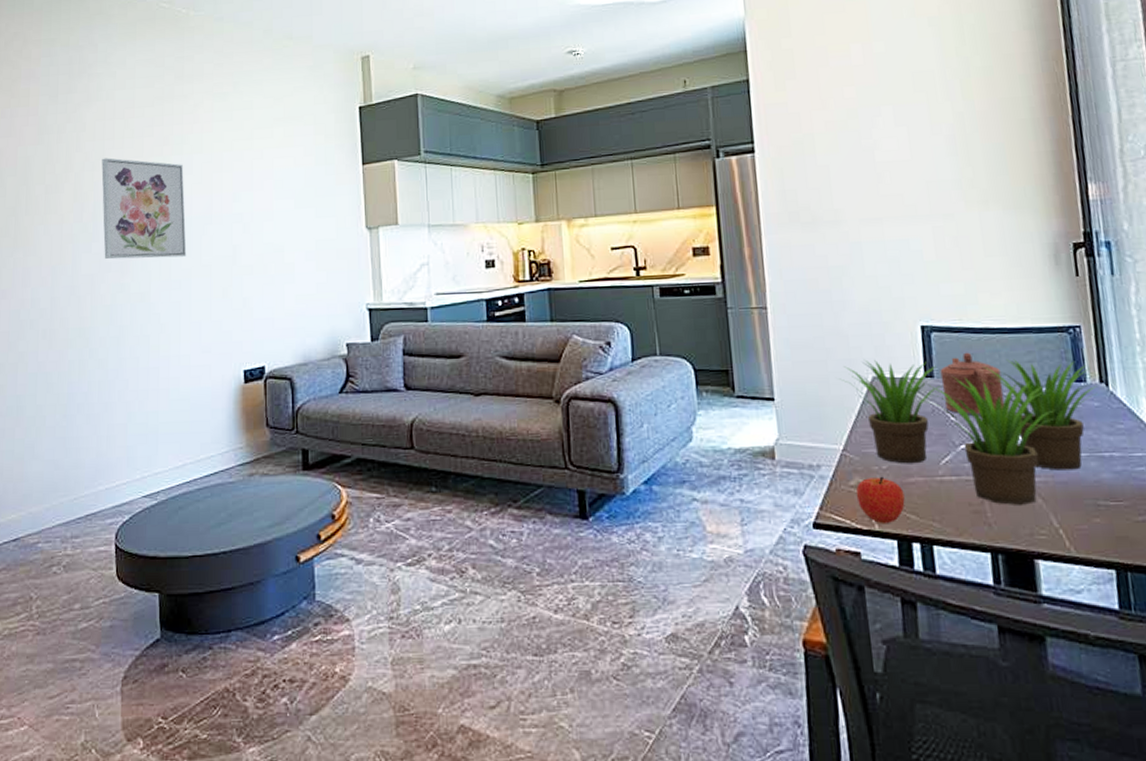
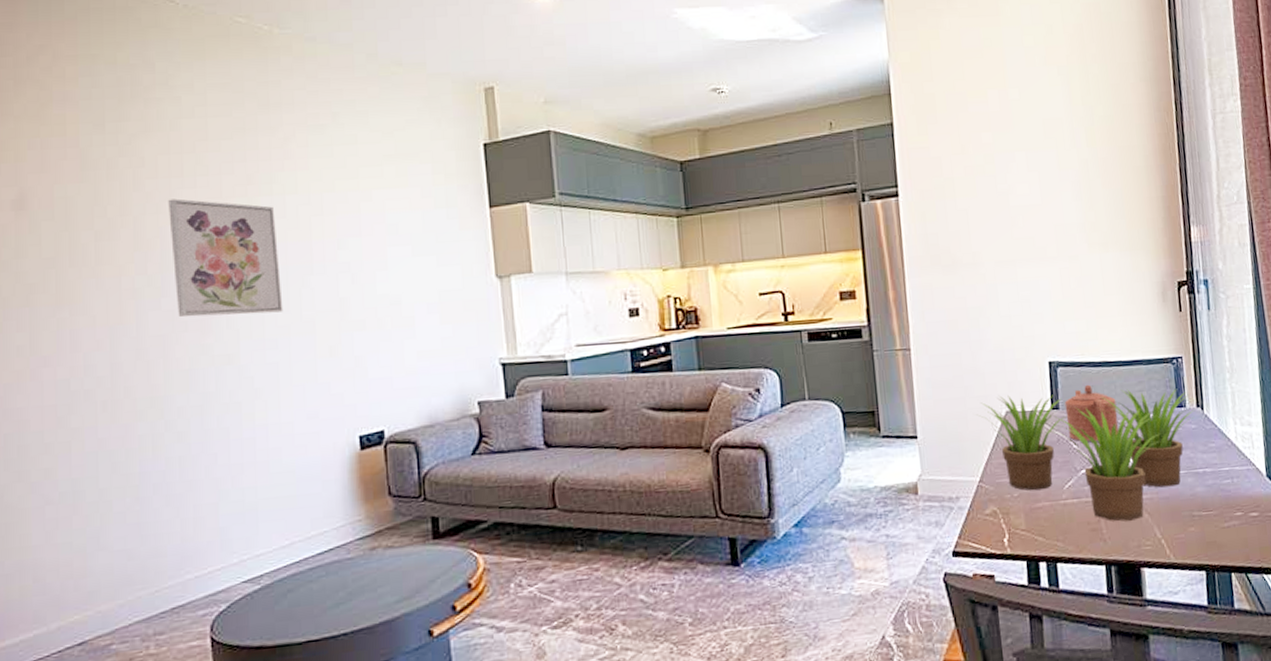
fruit: present [855,476,905,524] -> none [990,503,1034,548]

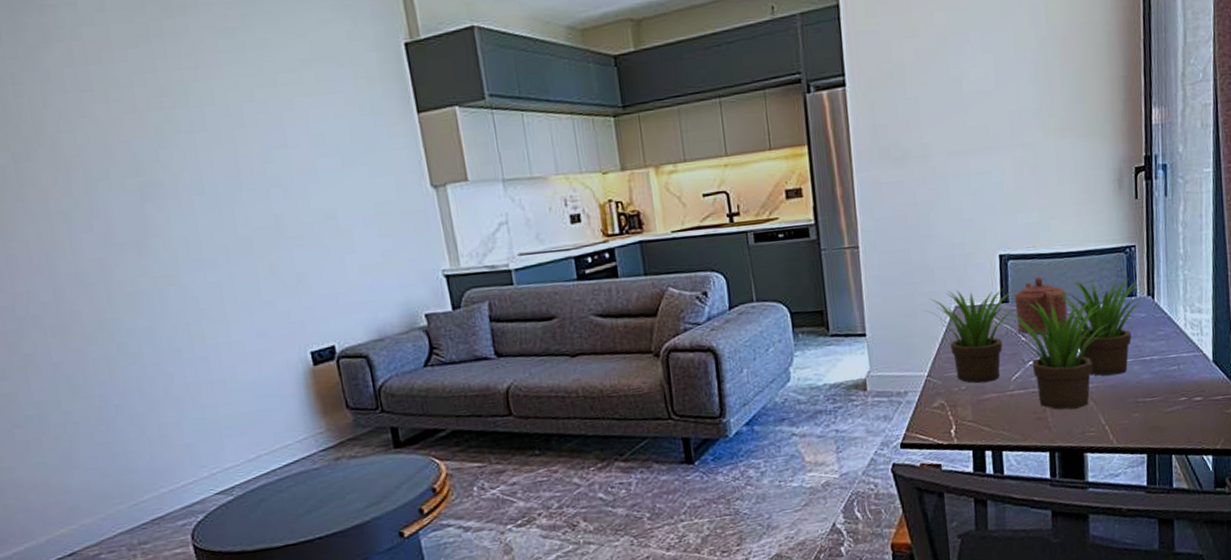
wall art: present [168,198,283,317] -> none [82,114,218,239]

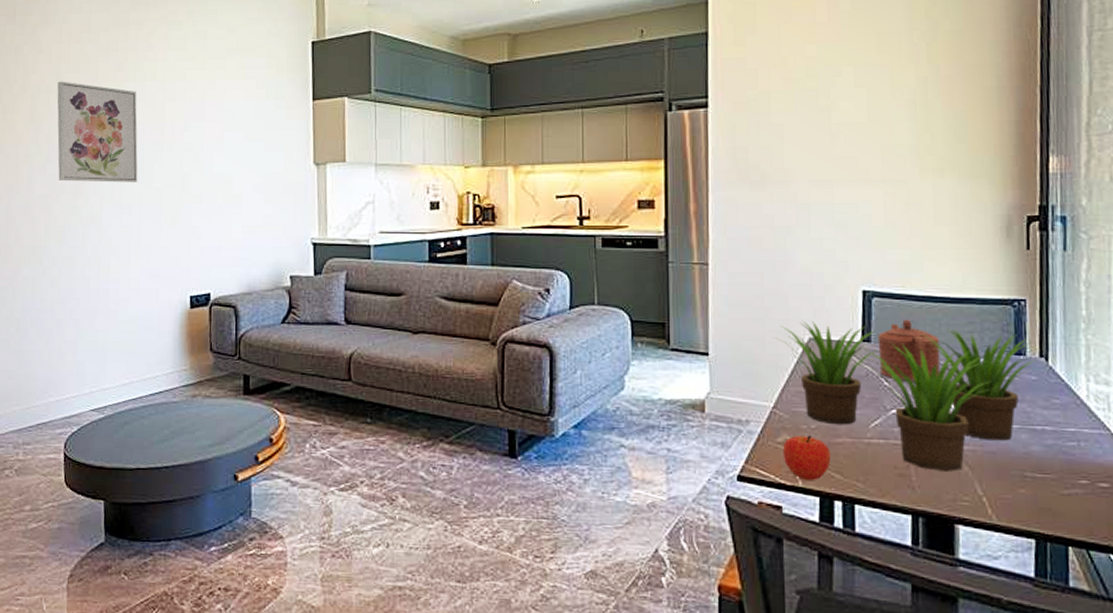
wall art: none [82,114,218,239] -> present [57,81,138,183]
fruit: none [938,396,980,438] -> present [782,435,831,482]

